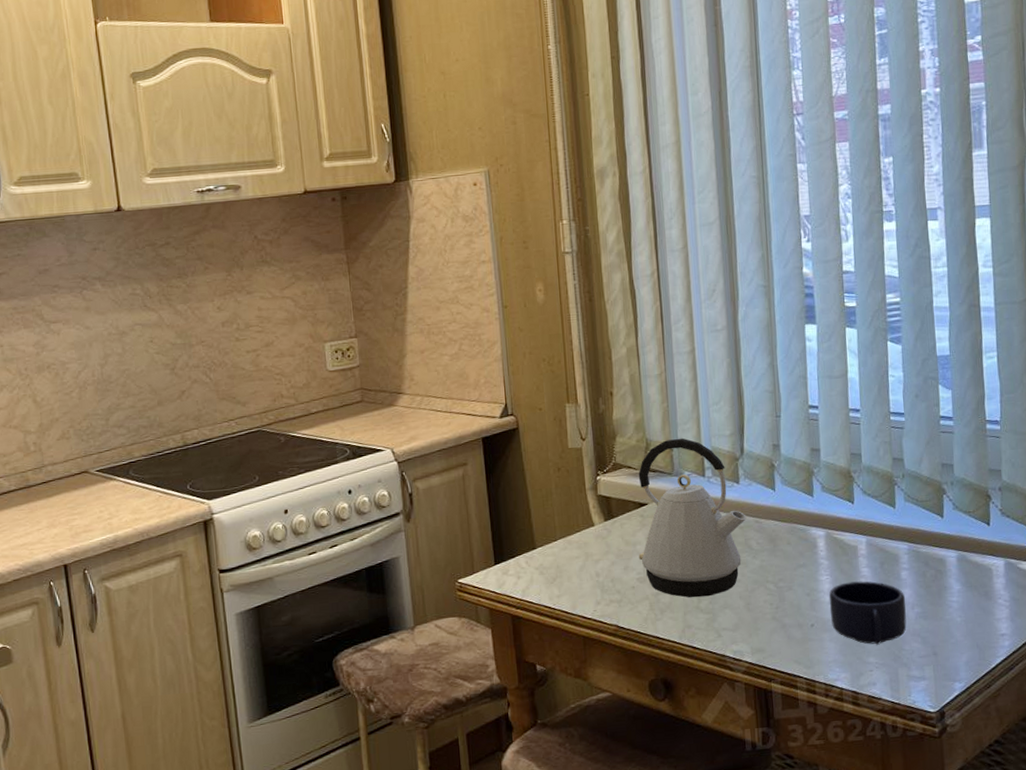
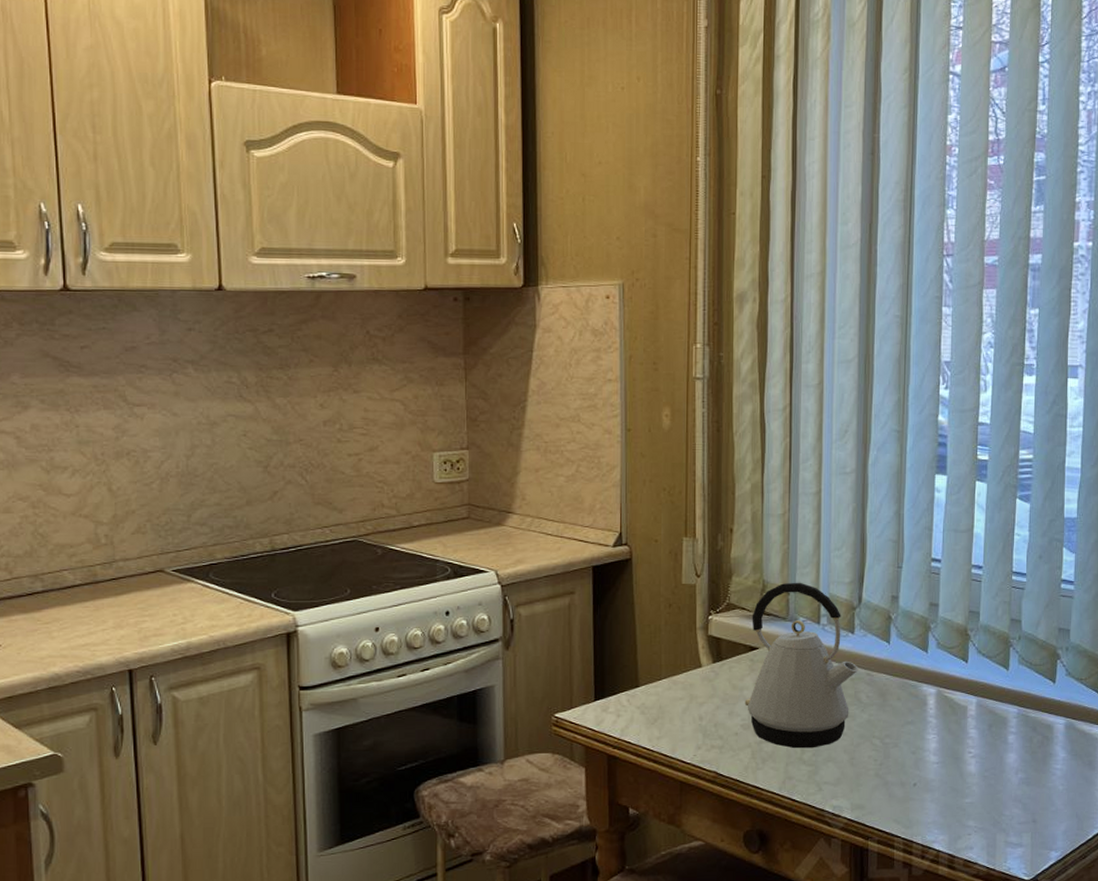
mug: present [829,581,907,645] -> none [933,742,1011,809]

